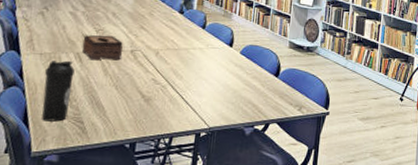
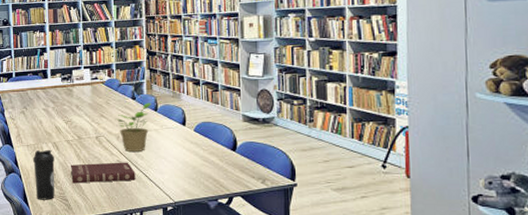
tissue box: present [82,35,123,61] -> none [56,125,89,148]
book: none [92,80,171,103] -> present [71,162,136,184]
potted plant: none [158,19,200,71] -> present [116,102,151,152]

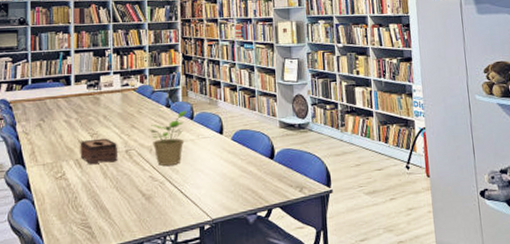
water bottle: present [33,149,55,200] -> none [50,167,76,230]
tissue box: none [56,125,89,148] -> present [80,138,117,165]
book: present [71,162,136,184] -> none [96,177,170,207]

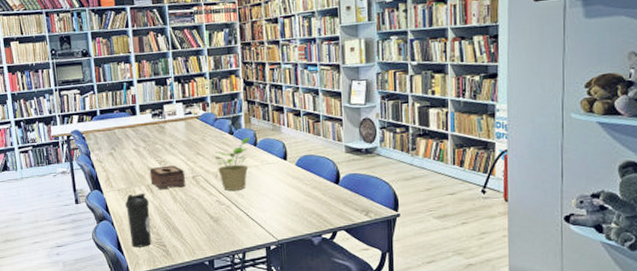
water bottle: none [50,167,76,230] -> present [125,192,152,248]

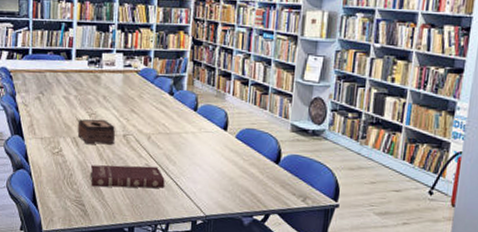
water bottle: present [125,192,152,248] -> none [47,144,73,204]
book: none [167,202,237,228] -> present [91,165,165,189]
potted plant: present [213,137,250,191] -> none [149,100,191,156]

